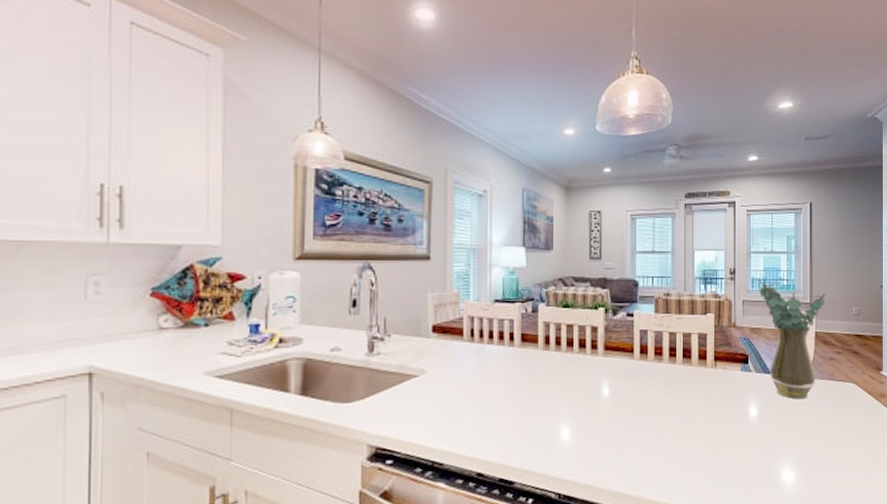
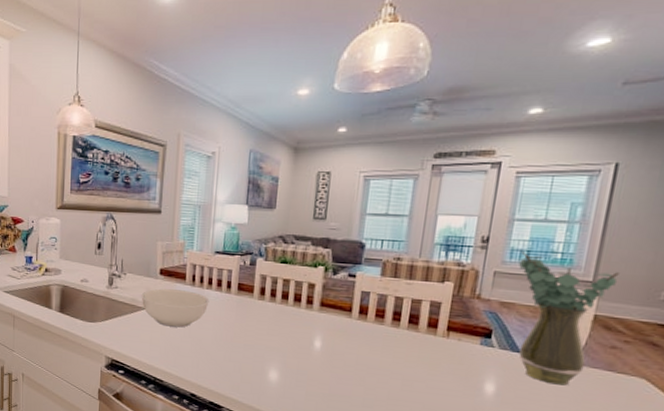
bowl: none [411,348,492,395] -> present [141,288,210,328]

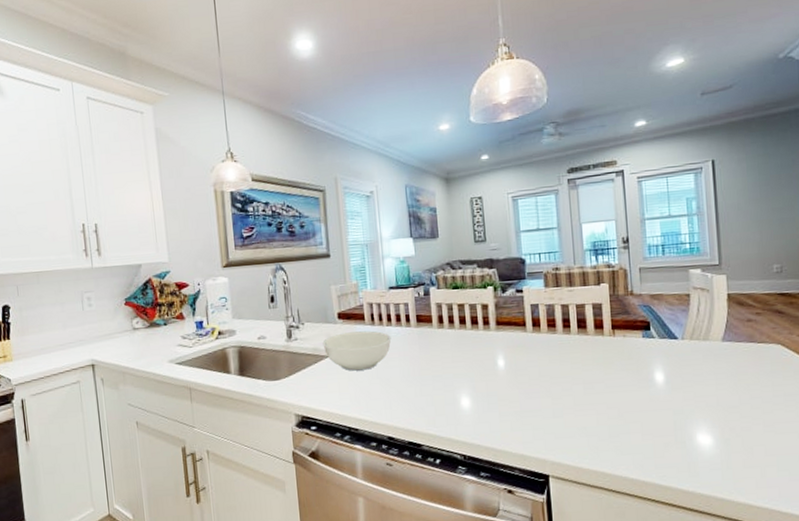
vase: present [518,252,620,386] -> none [657,246,738,363]

